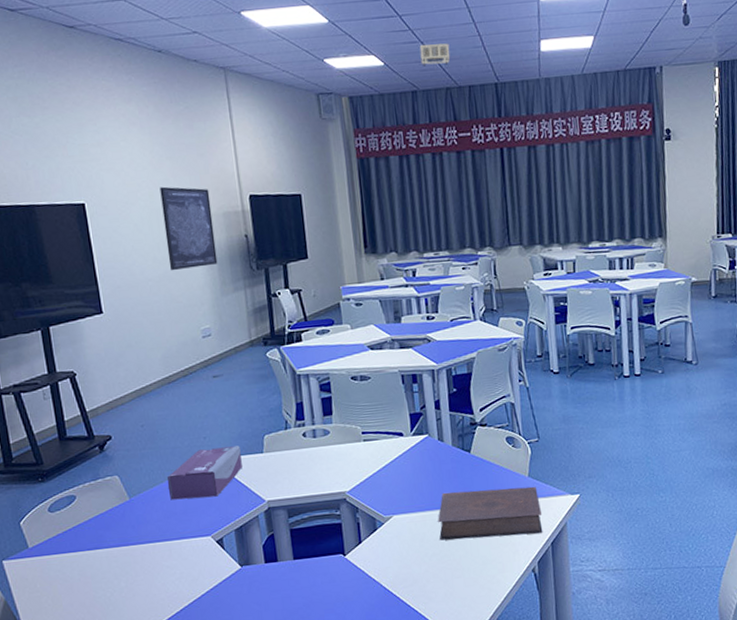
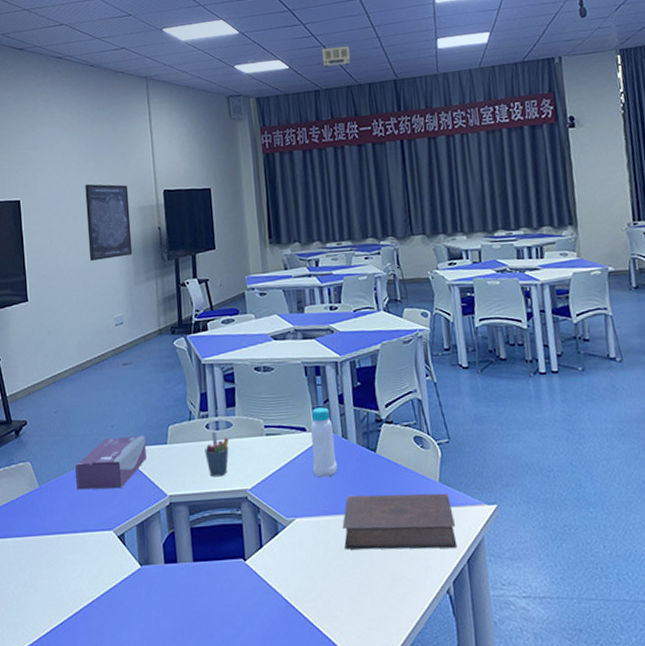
pen holder: none [302,439,327,482] -> present [205,431,229,477]
bottle: none [407,413,434,478] -> present [310,407,338,478]

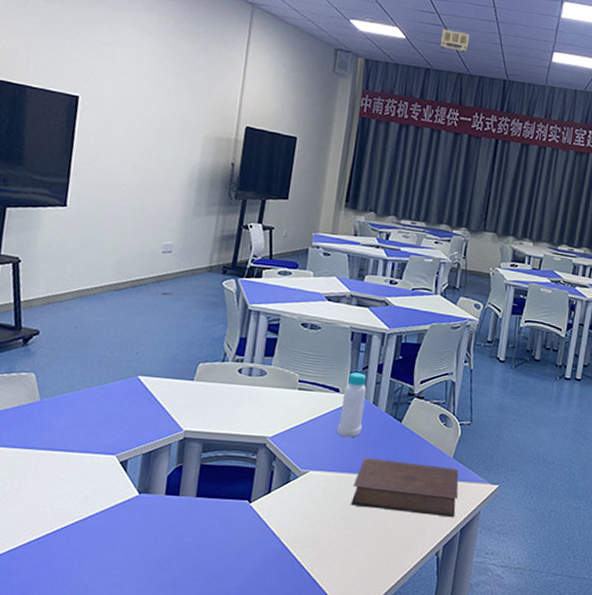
tissue box: present [75,435,147,490] -> none [83,364,171,416]
wall art: present [85,184,133,262] -> none [147,98,208,185]
pen holder: present [205,431,229,477] -> none [231,376,260,421]

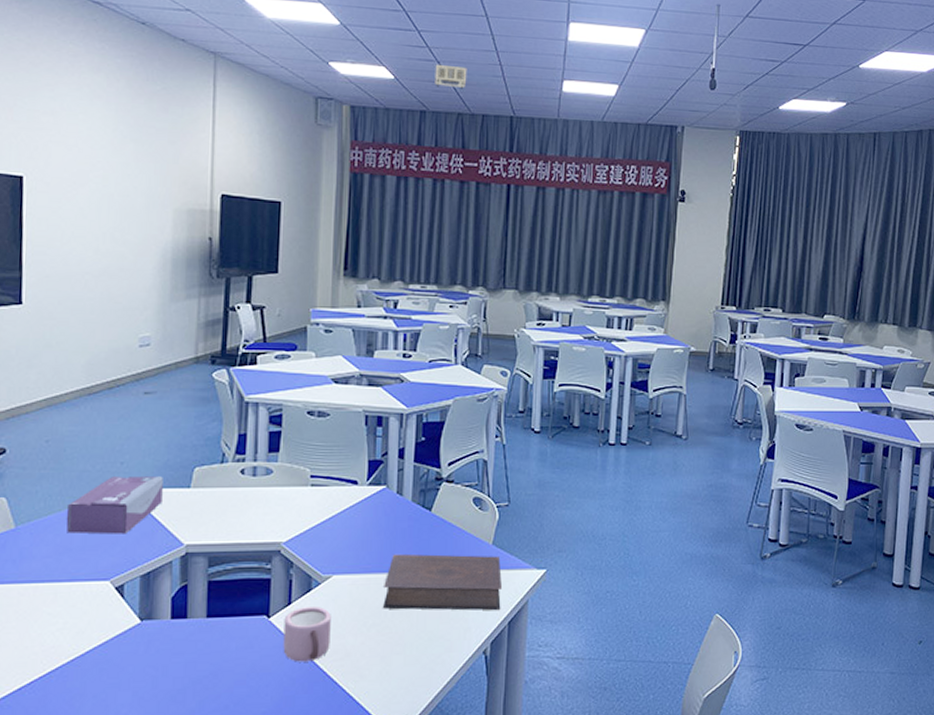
tissue box: none [83,364,171,416] -> present [67,476,163,534]
mug: none [259,496,305,546] -> present [283,607,331,662]
bottle: present [337,372,367,438] -> none [359,460,389,534]

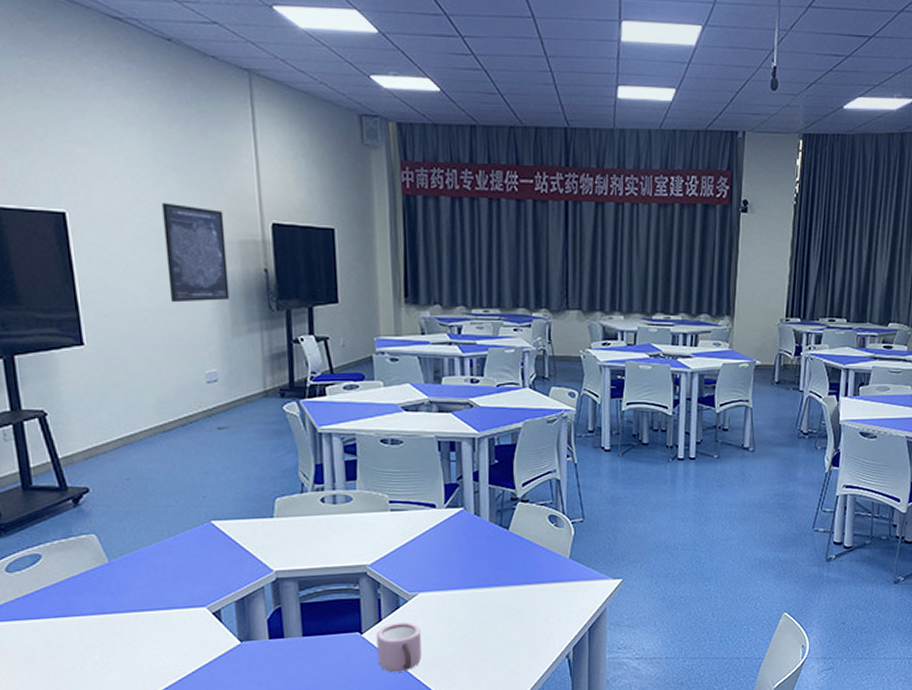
tissue box: present [67,476,163,534] -> none [157,508,248,565]
wall art: none [113,170,175,267] -> present [162,202,230,303]
book: present [383,553,502,611] -> none [468,568,581,622]
projector: present [435,64,467,95] -> none [482,73,517,107]

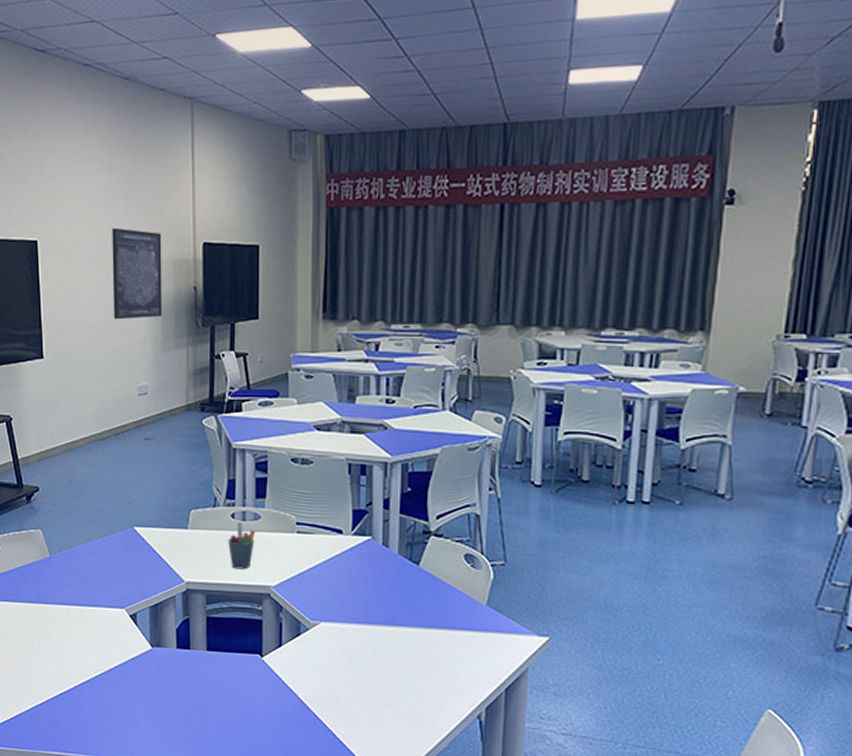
pen holder: none [319,505,348,553] -> present [228,521,256,570]
mug: present [376,622,422,673] -> none [276,650,320,703]

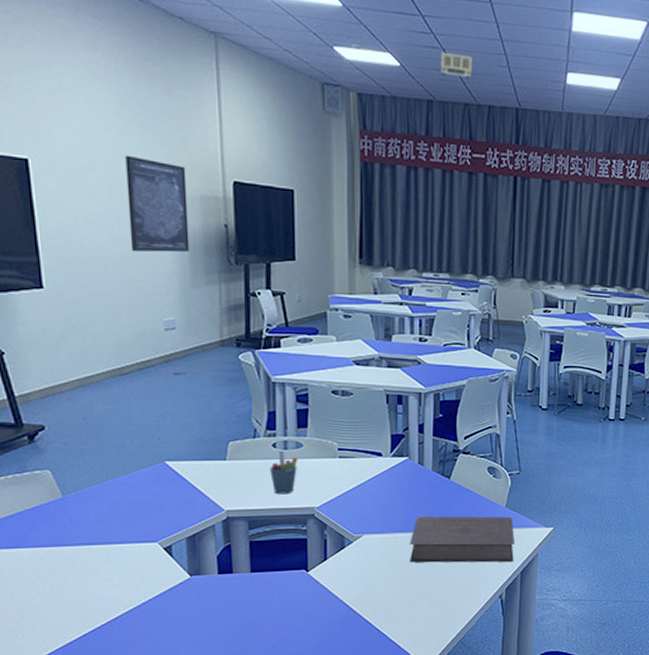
book: none [371,606,497,676] -> present [410,516,514,563]
projector: none [415,73,452,108] -> present [441,51,473,84]

